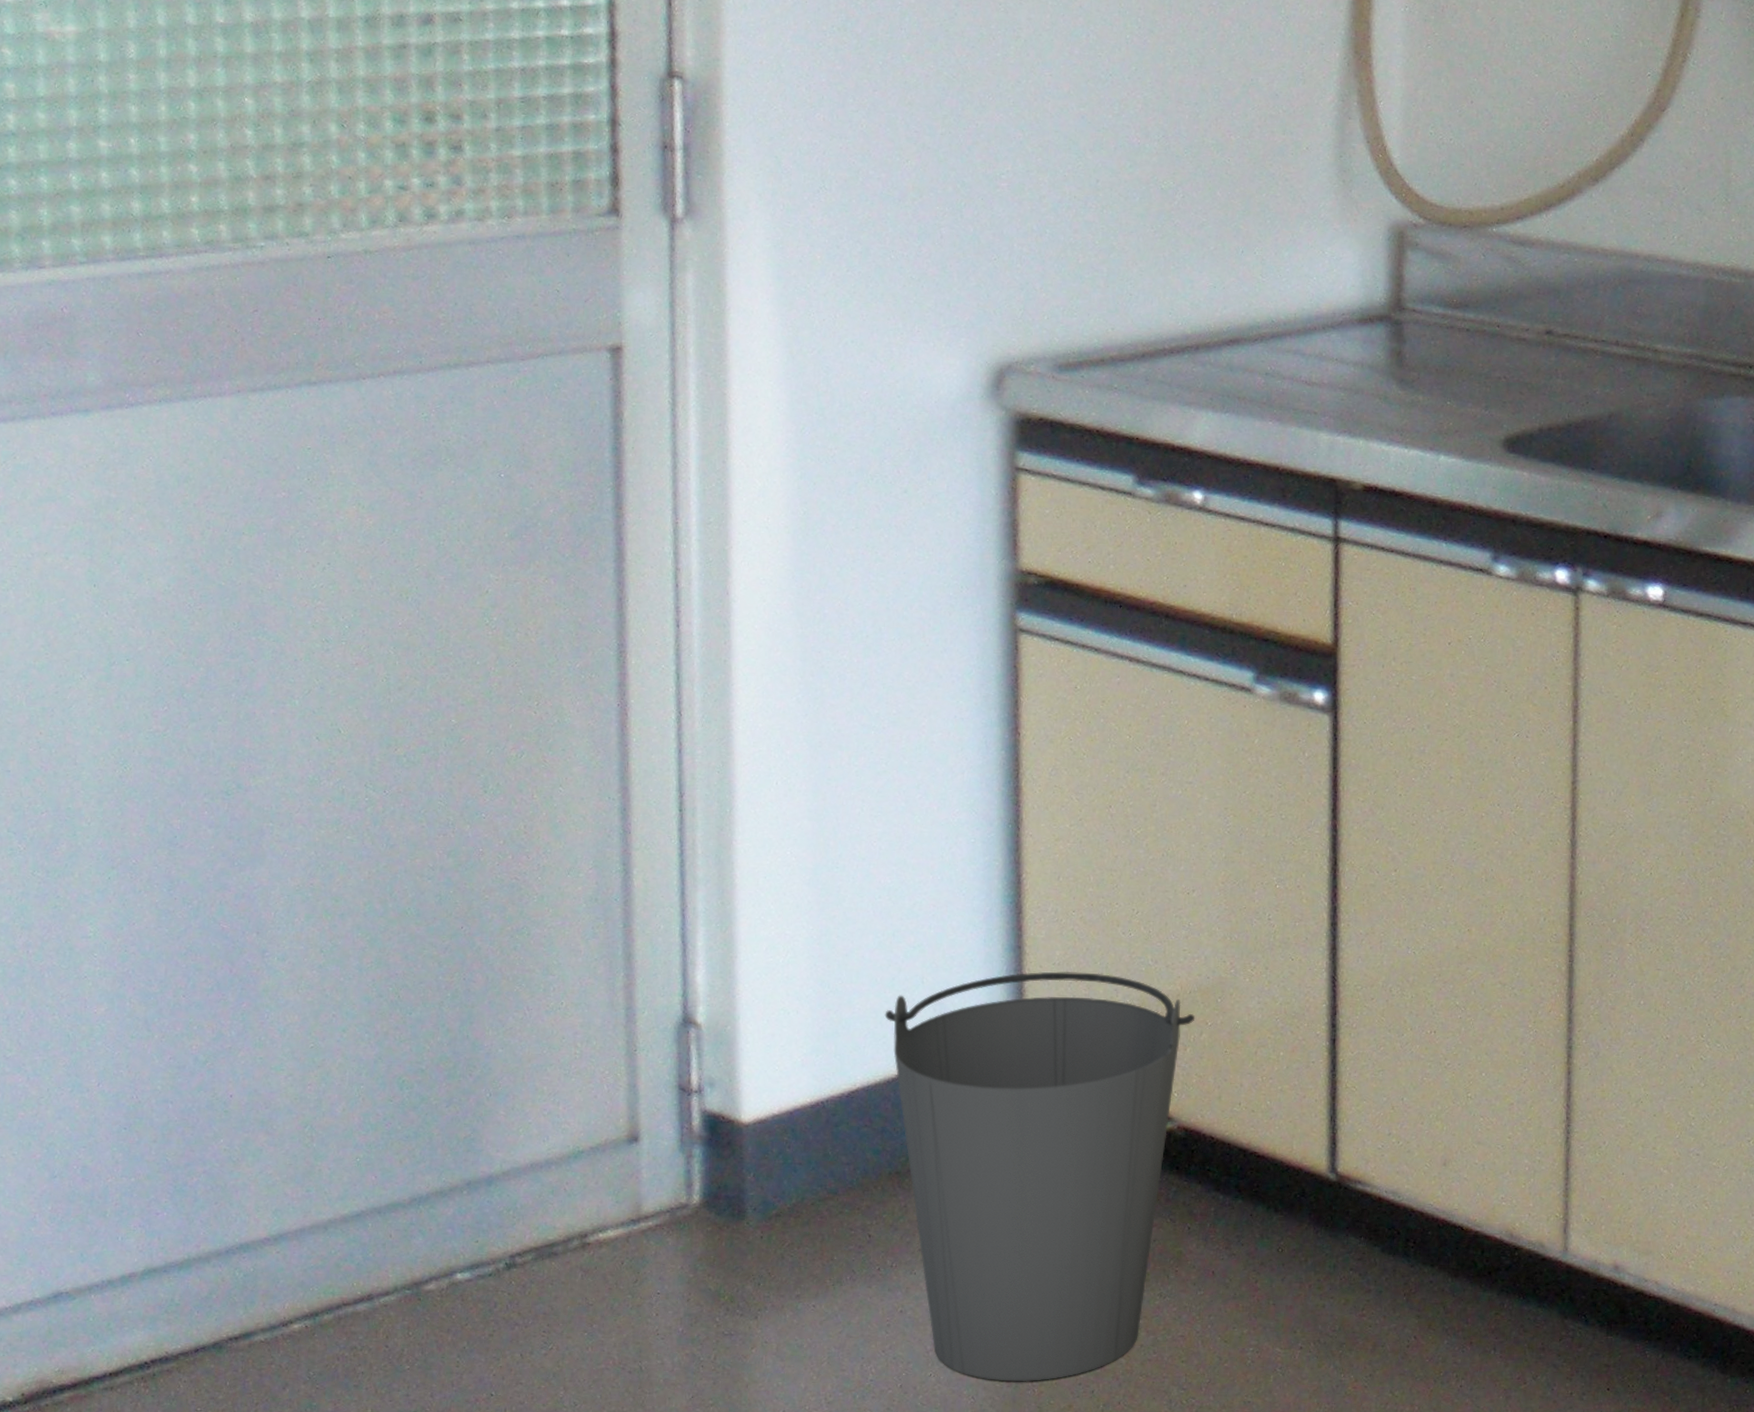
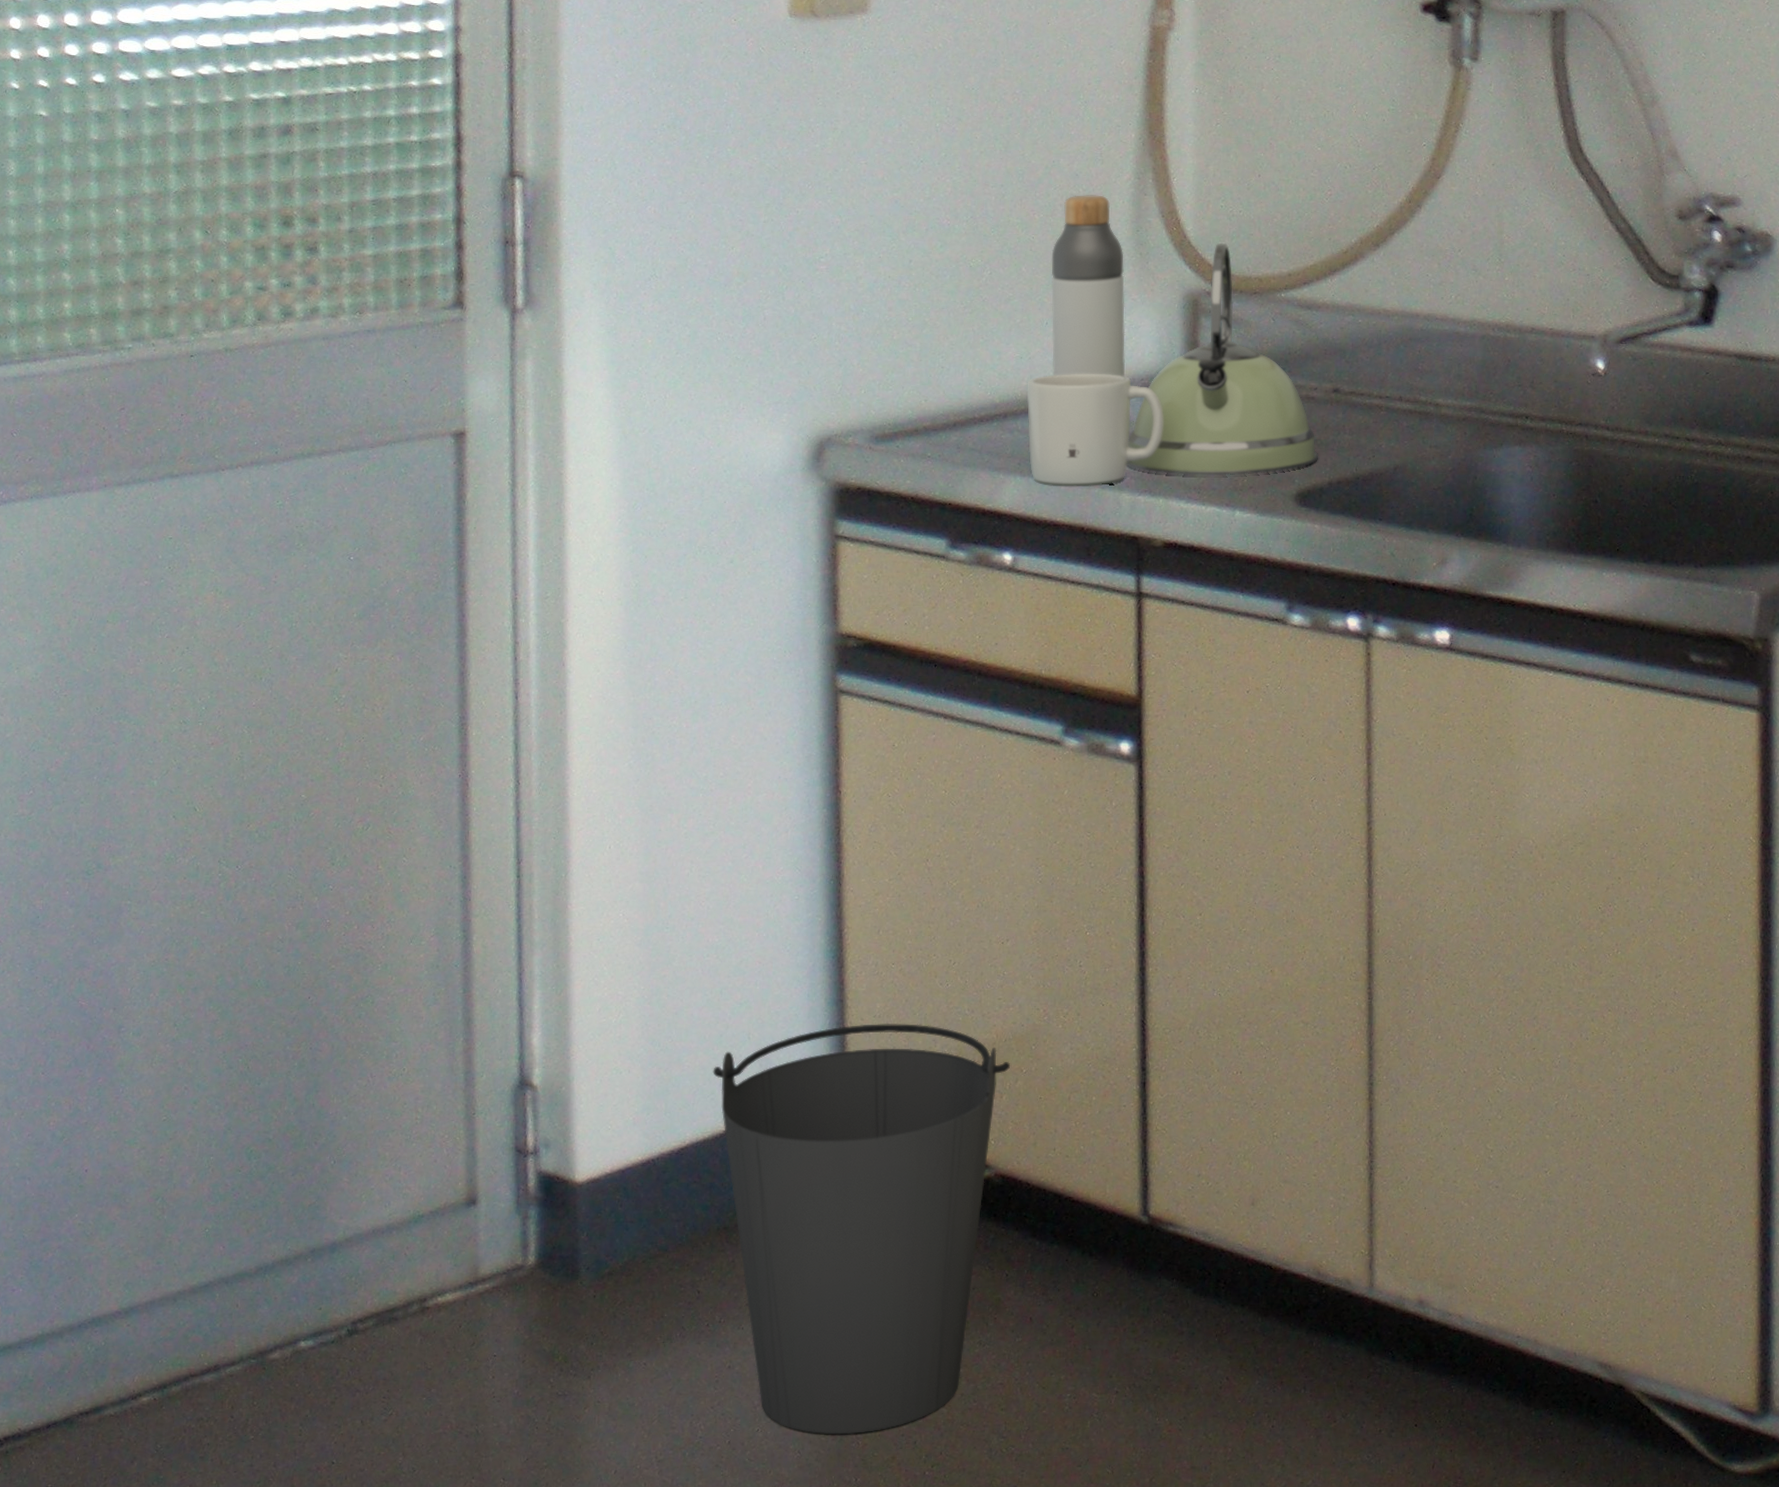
mug: none [1220,305,1366,425] -> present [1026,373,1164,487]
bottle: none [1247,116,1326,310] -> present [1051,195,1126,376]
kettle: none [1325,173,1529,418] -> present [1127,243,1318,476]

